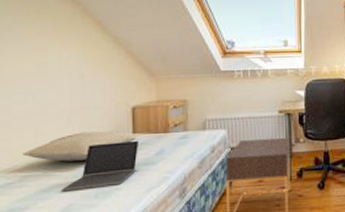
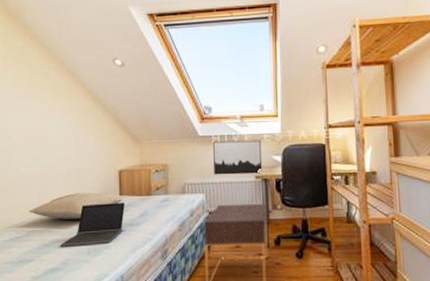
wall art: none [236,75,286,110] -> present [213,140,263,175]

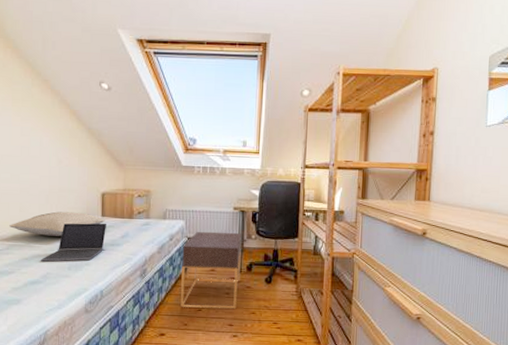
wall art: present [213,140,263,175] -> none [195,172,242,206]

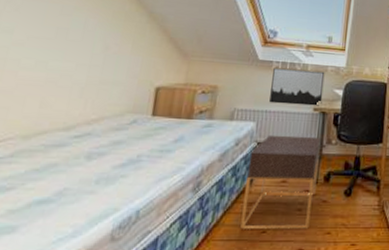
pillow: present [9,211,105,236] -> none [20,108,156,140]
laptop computer: present [41,223,107,262] -> none [58,123,158,173]
wall art: none [195,172,242,206] -> present [269,67,325,106]

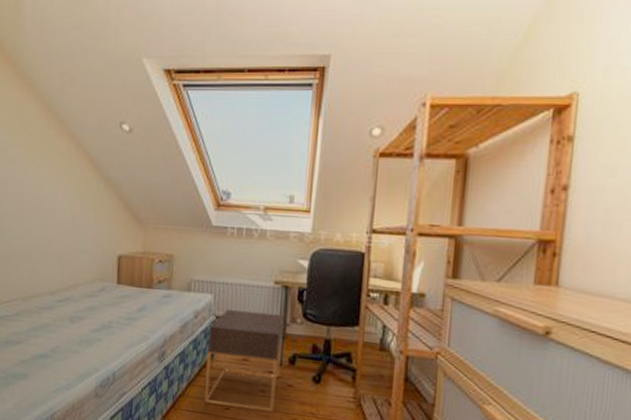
wall art: present [269,67,325,106] -> none [226,234,287,279]

